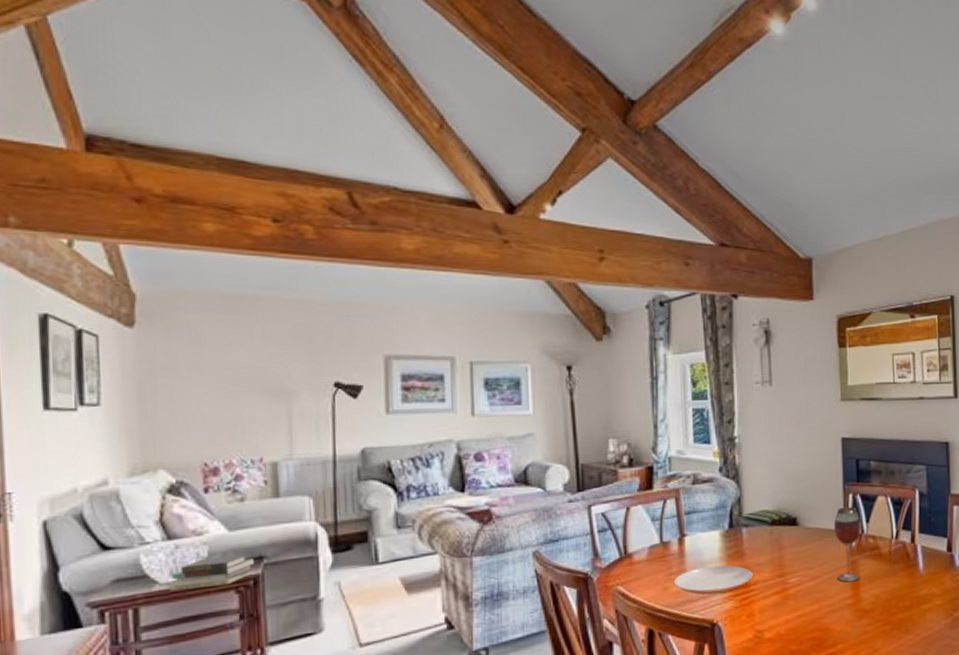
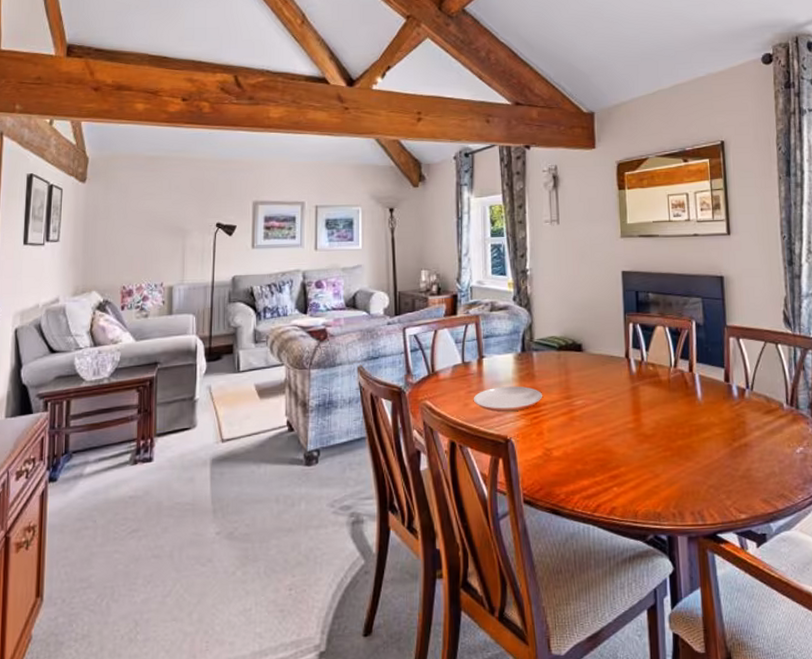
books: present [169,555,254,591] -> none [92,360,151,388]
wineglass: present [833,507,862,582] -> none [615,335,642,407]

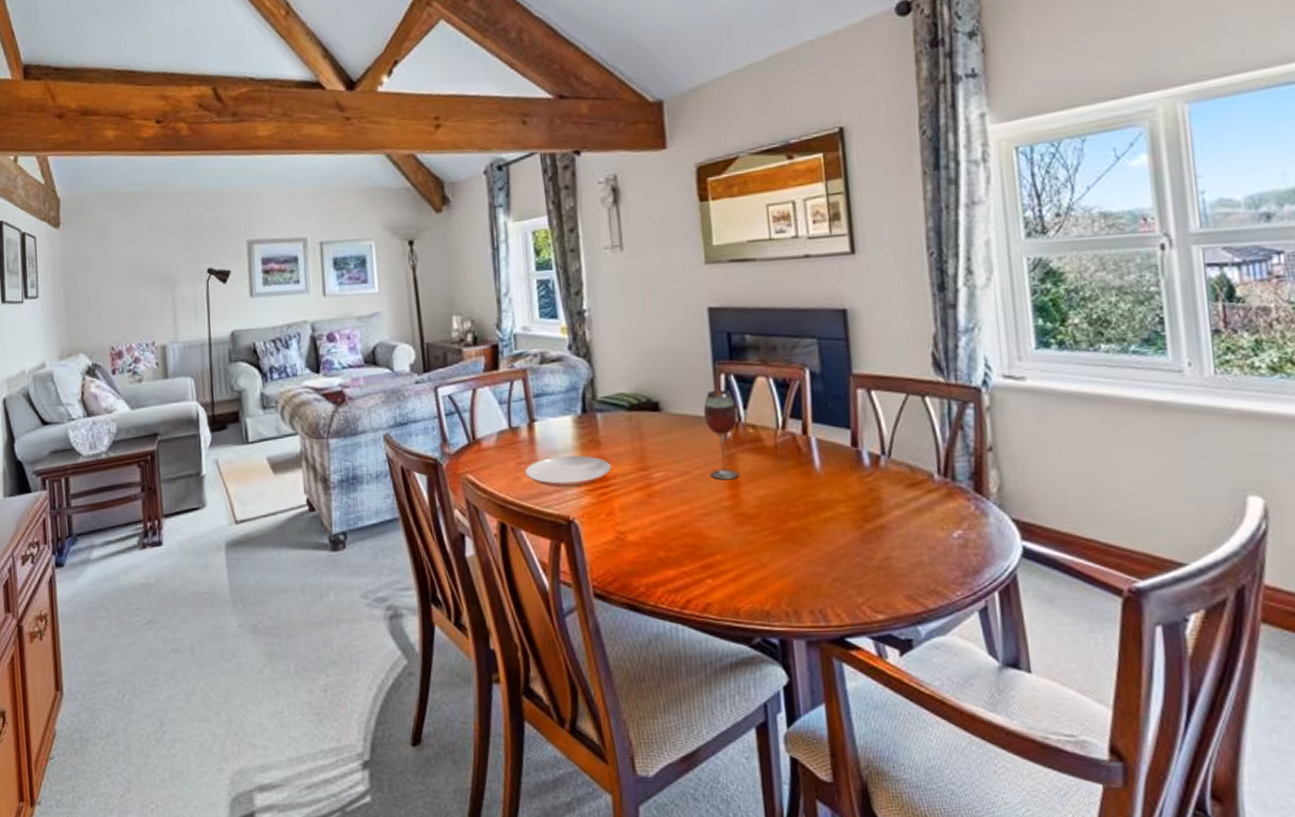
wineglass: none [615,335,642,407] -> present [703,389,739,480]

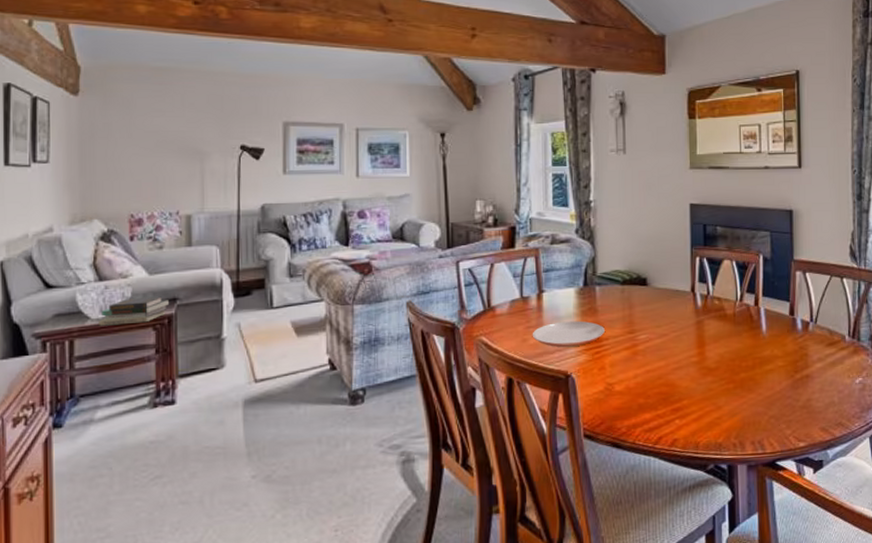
books: none [89,432,151,463] -> present [99,296,169,326]
wineglass: present [703,389,739,480] -> none [681,269,708,341]

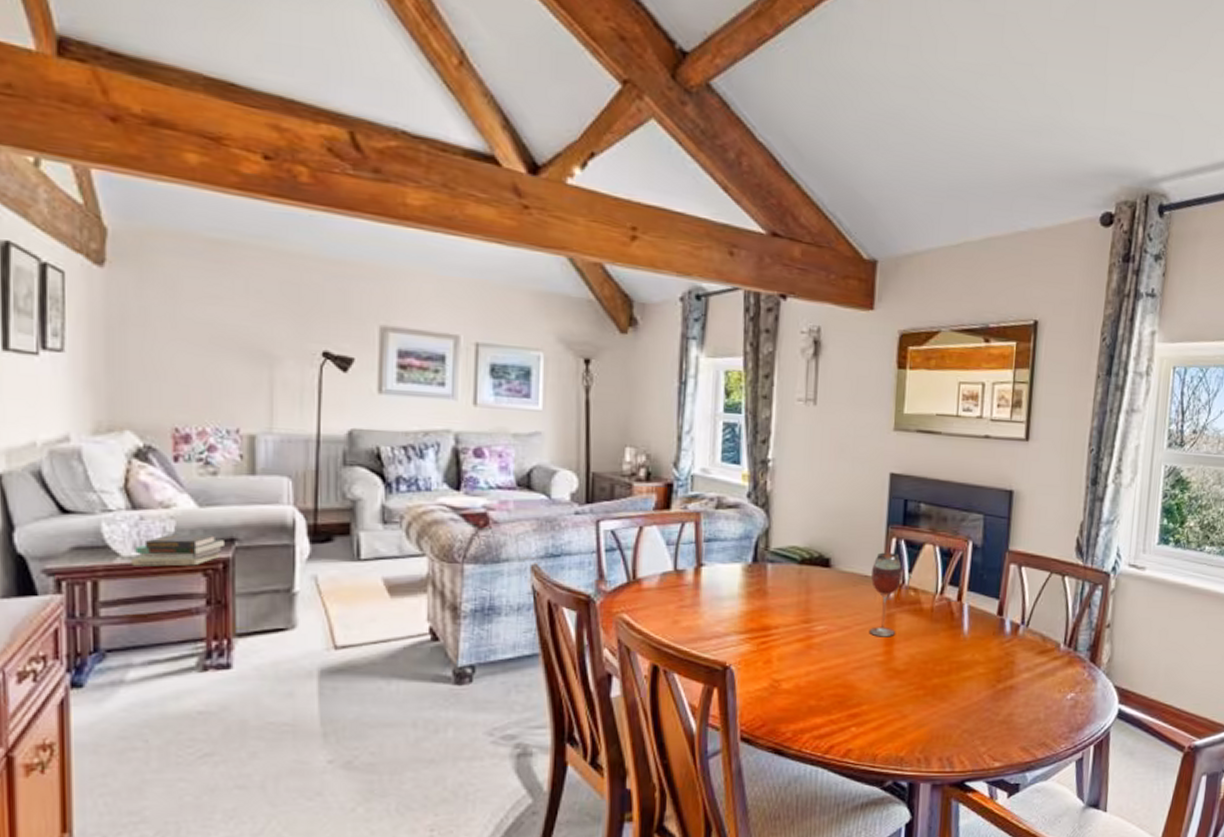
plate: present [532,320,605,347] -> none [685,602,775,633]
wineglass: none [681,269,708,341] -> present [870,552,903,637]

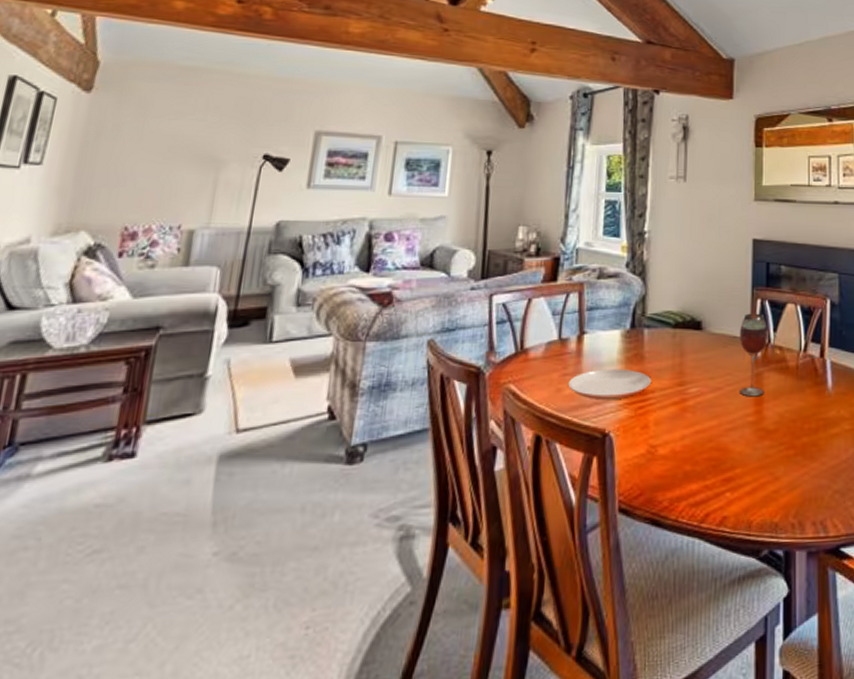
books: present [131,534,224,567] -> none [61,324,151,357]
plate: none [685,602,775,633] -> present [567,369,651,399]

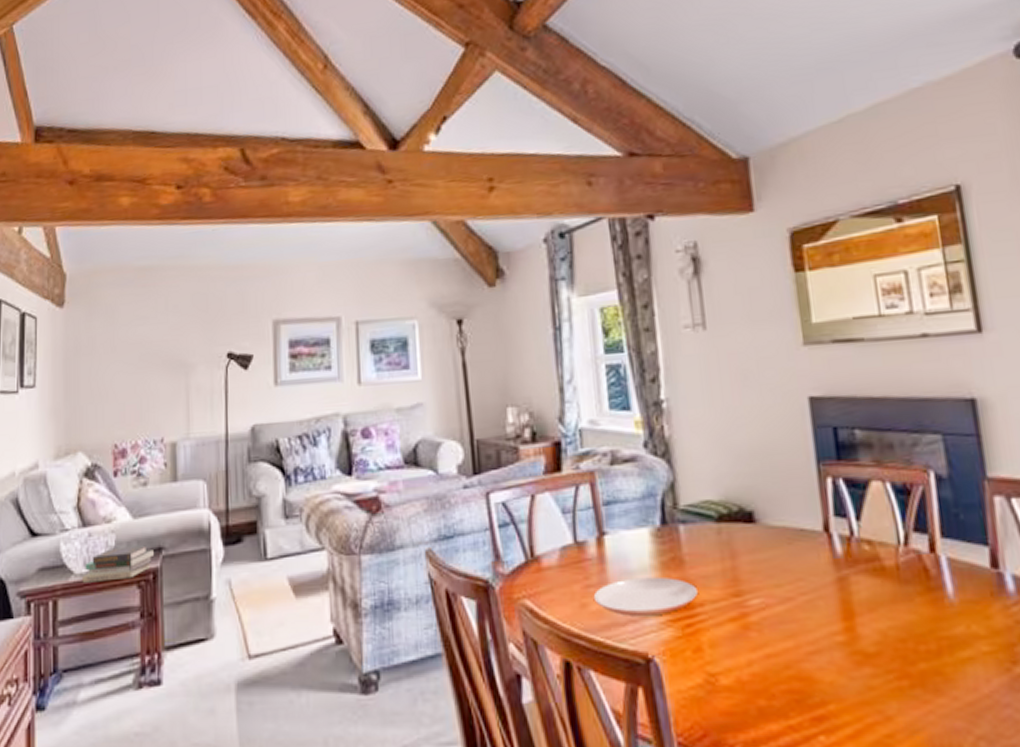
books: none [61,324,151,357] -> present [82,545,154,583]
wineglass: present [739,313,769,397] -> none [807,496,854,609]

